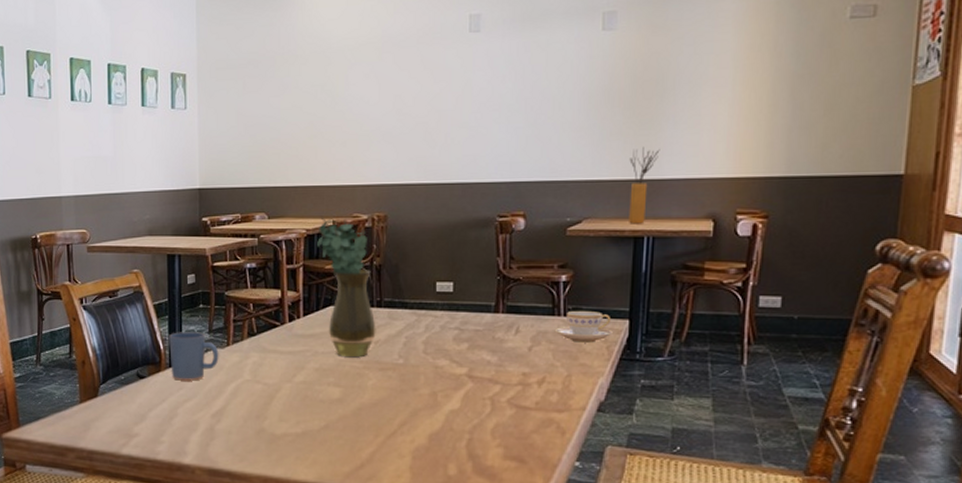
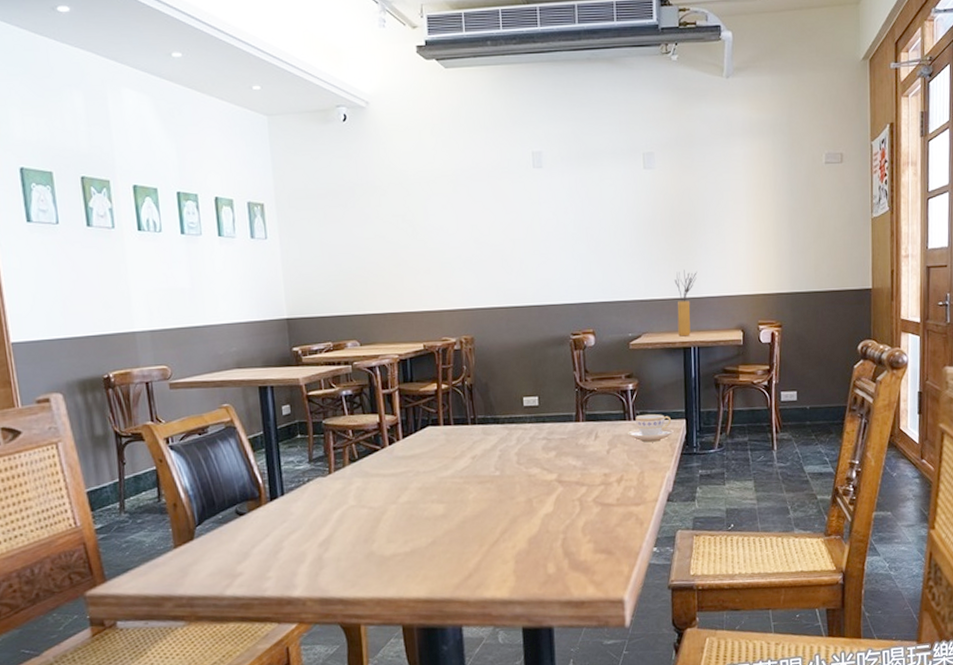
mug: present [169,332,219,381] -> none [267,462,322,514]
vase: present [317,216,376,356] -> none [410,340,473,474]

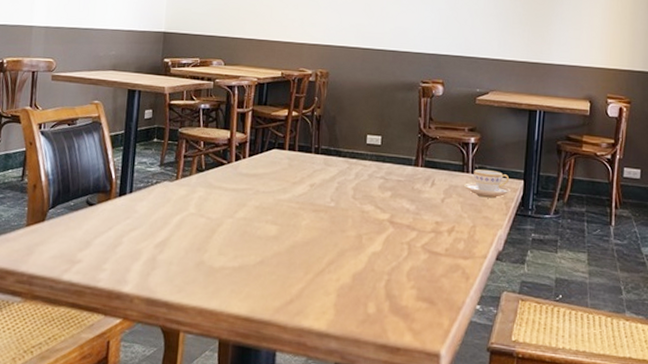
vase: present [674,270,697,337] -> none [525,36,551,100]

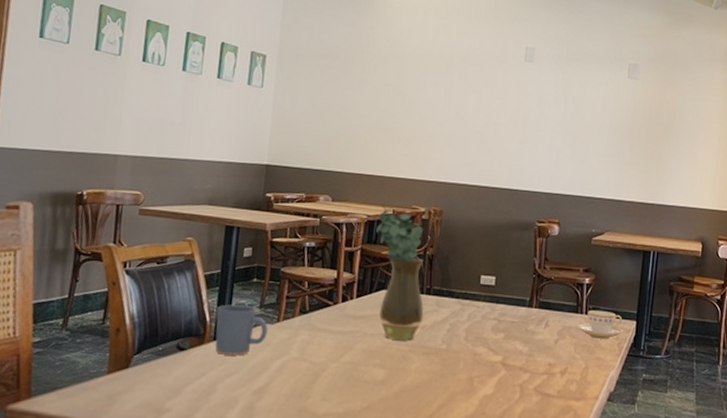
mug: none [120,163,168,211] -> present [215,304,268,356]
vase: none [266,67,313,198] -> present [376,204,424,340]

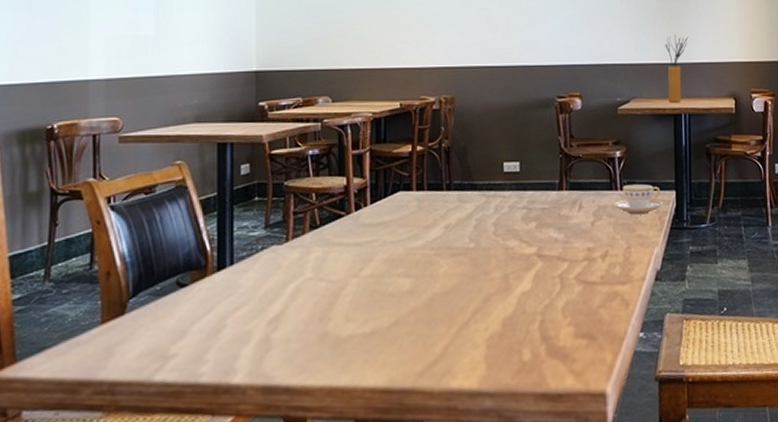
mug: present [215,304,268,356] -> none [217,228,277,286]
vase: present [376,204,424,340] -> none [384,98,447,244]
vase: none [640,177,666,241] -> present [665,35,689,103]

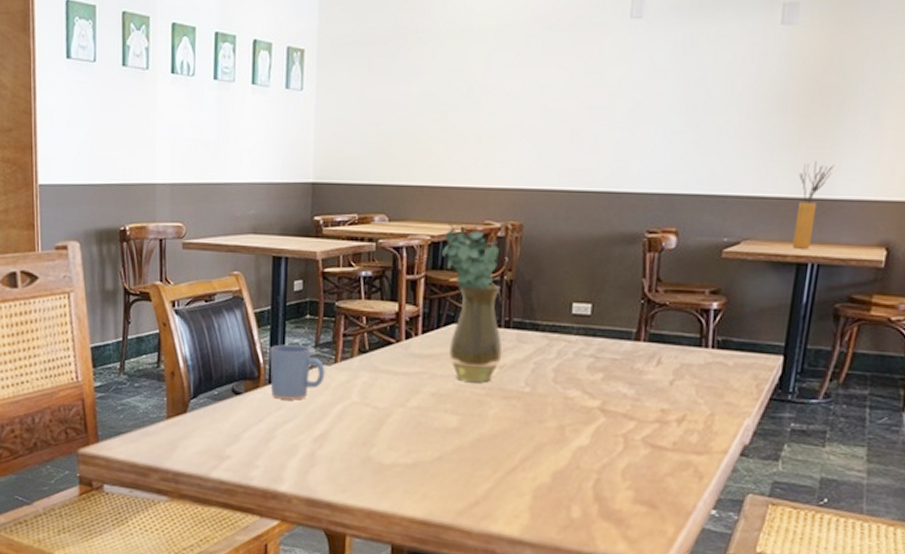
mug: none [217,228,277,286] -> present [270,344,325,400]
vase: none [384,98,447,244] -> present [442,221,503,382]
teacup: present [614,183,663,215] -> none [701,342,765,380]

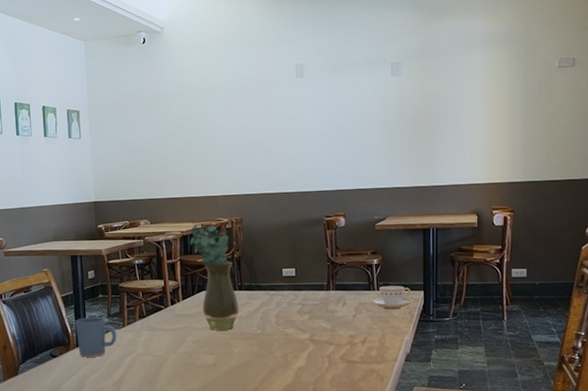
teacup: none [701,342,765,380] -> present [372,285,413,310]
vase: present [792,161,835,249] -> none [416,162,437,220]

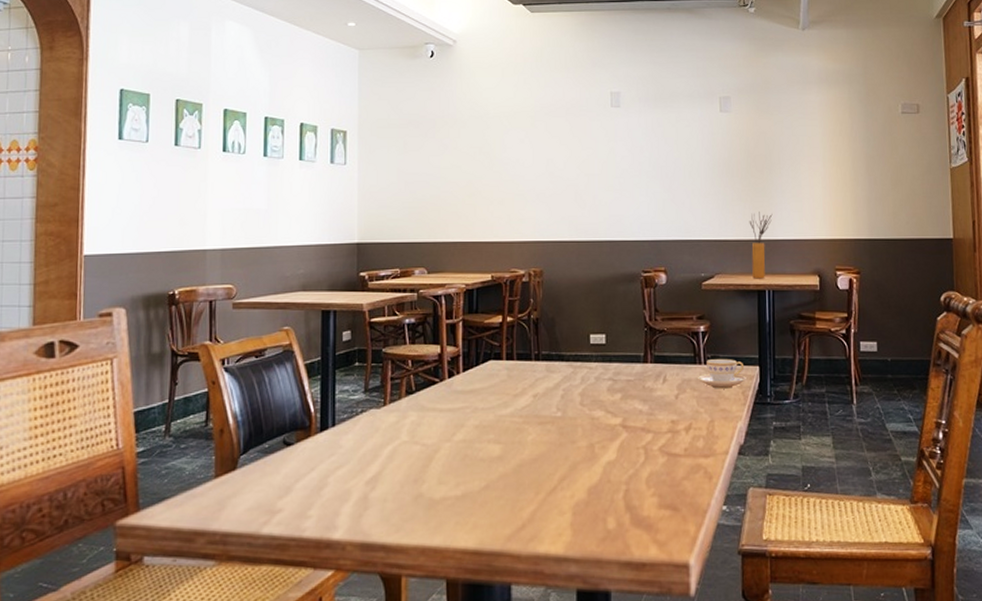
mug: present [75,317,117,357] -> none [321,392,375,446]
vase: present [190,220,239,330] -> none [476,271,535,412]
vase: none [416,162,437,220] -> present [749,212,773,279]

